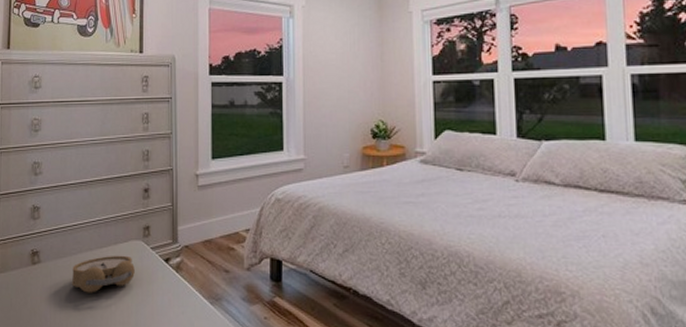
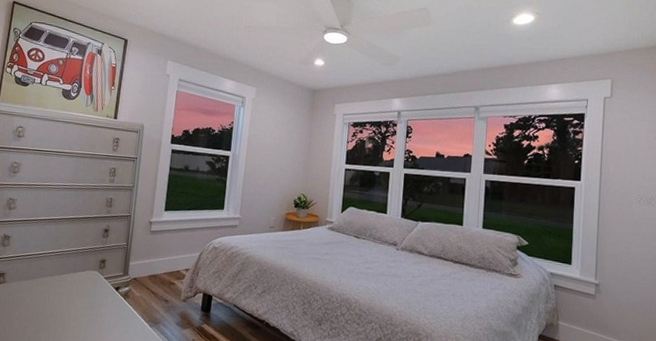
alarm clock: present [71,255,135,293] -> none [31,281,89,311]

